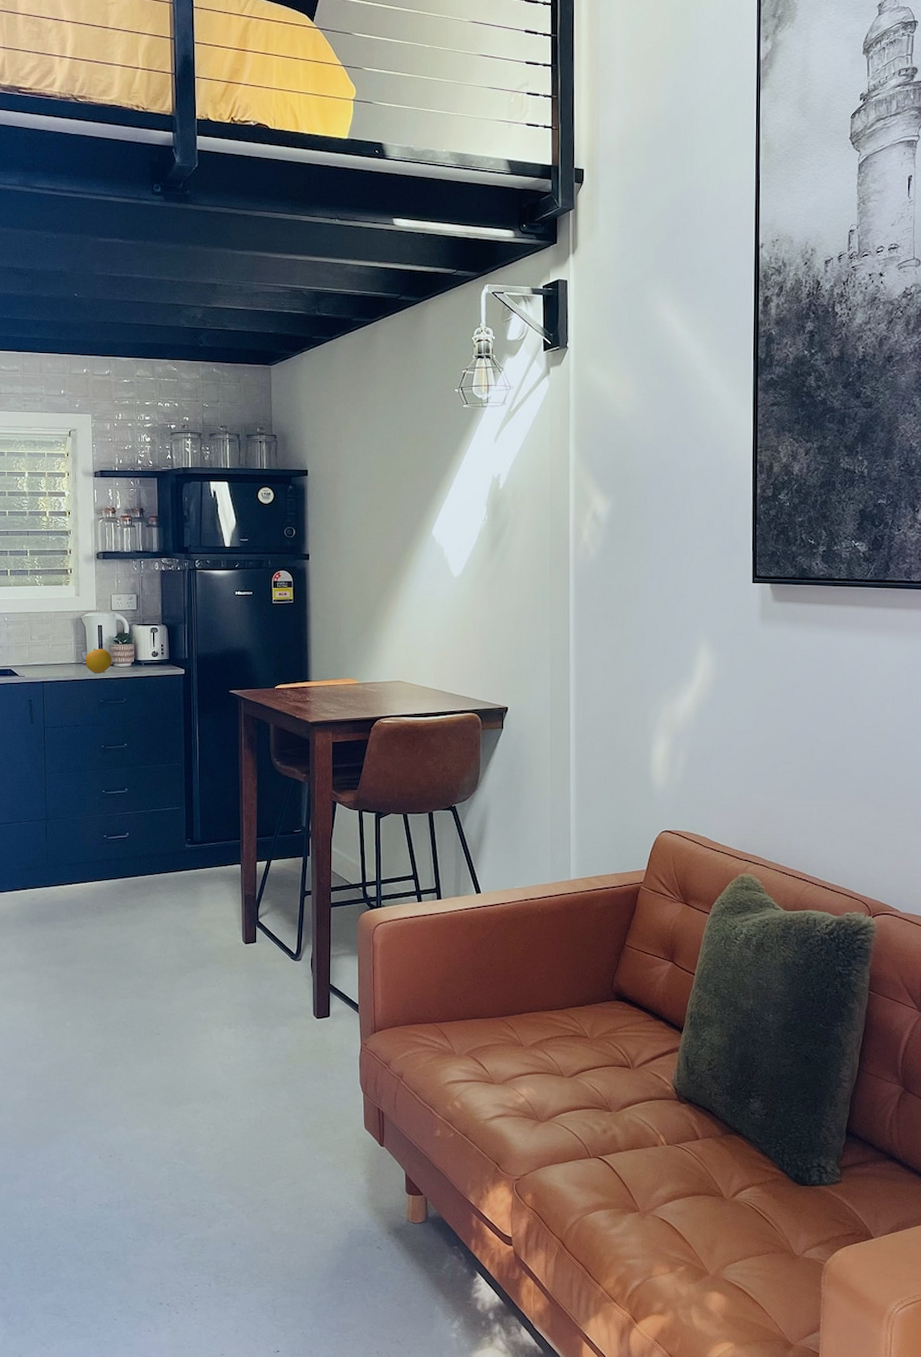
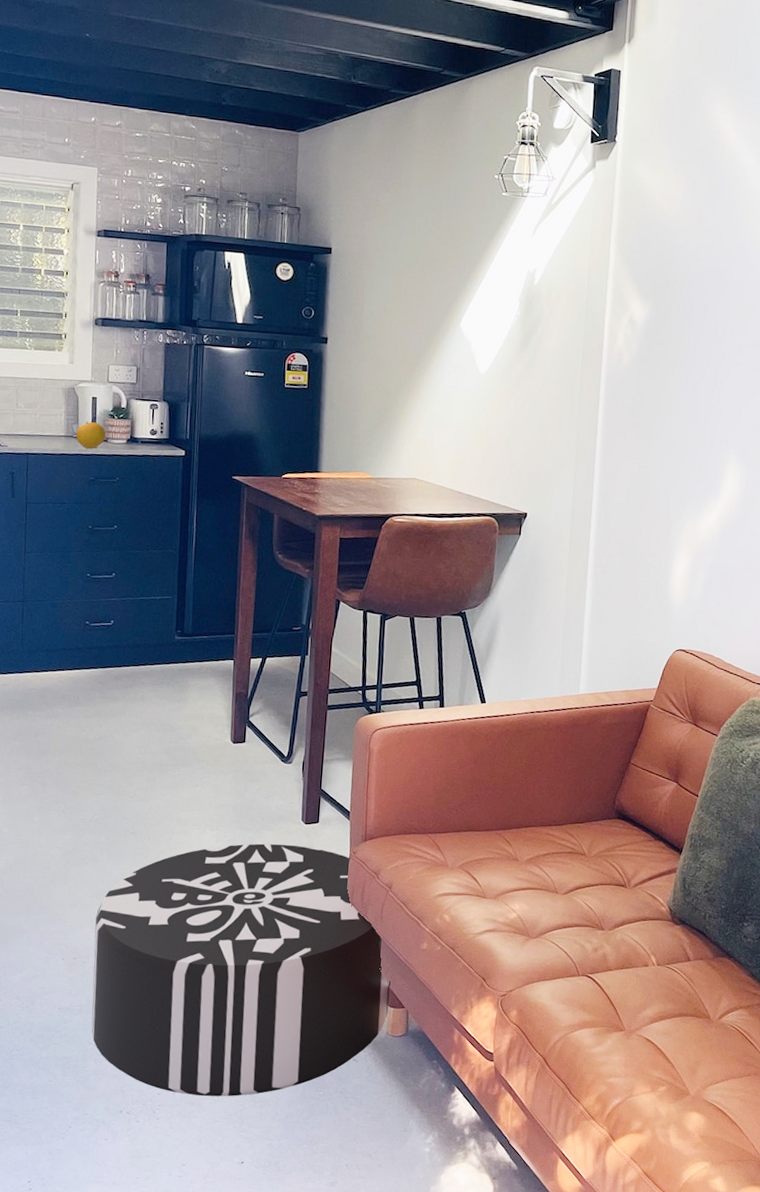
pouf: none [128,1038,408,1287] -> present [91,843,390,1097]

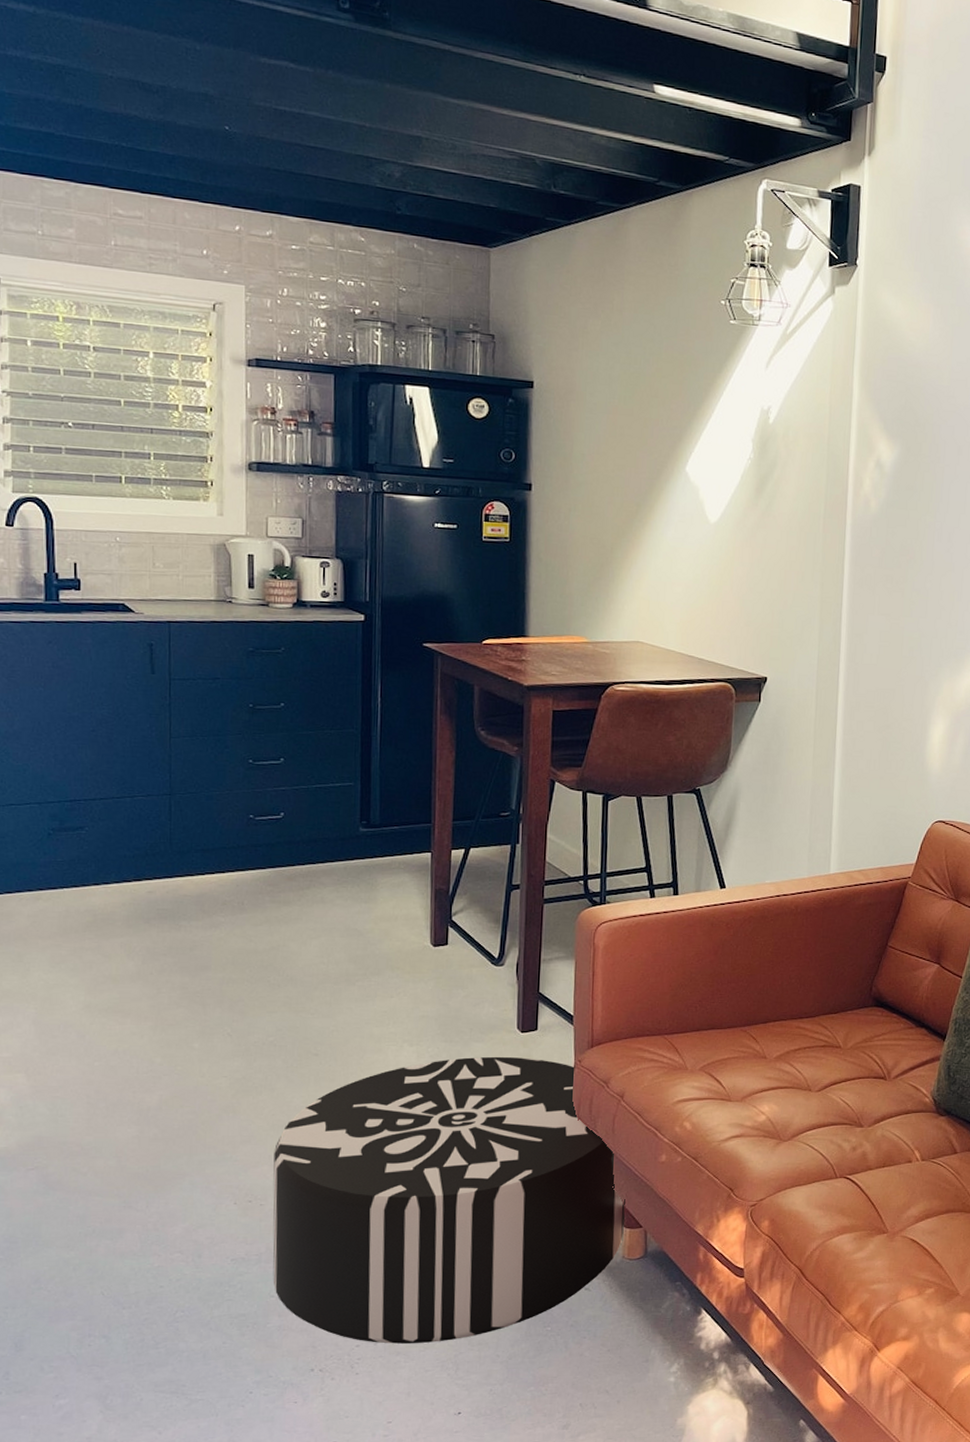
fruit: present [76,422,106,448] -> none [229,583,267,614]

